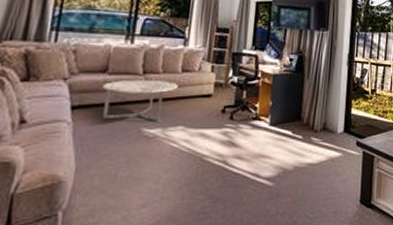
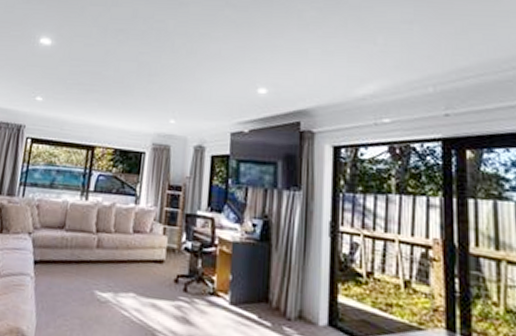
coffee table: present [102,79,179,122] -> none [59,237,130,286]

